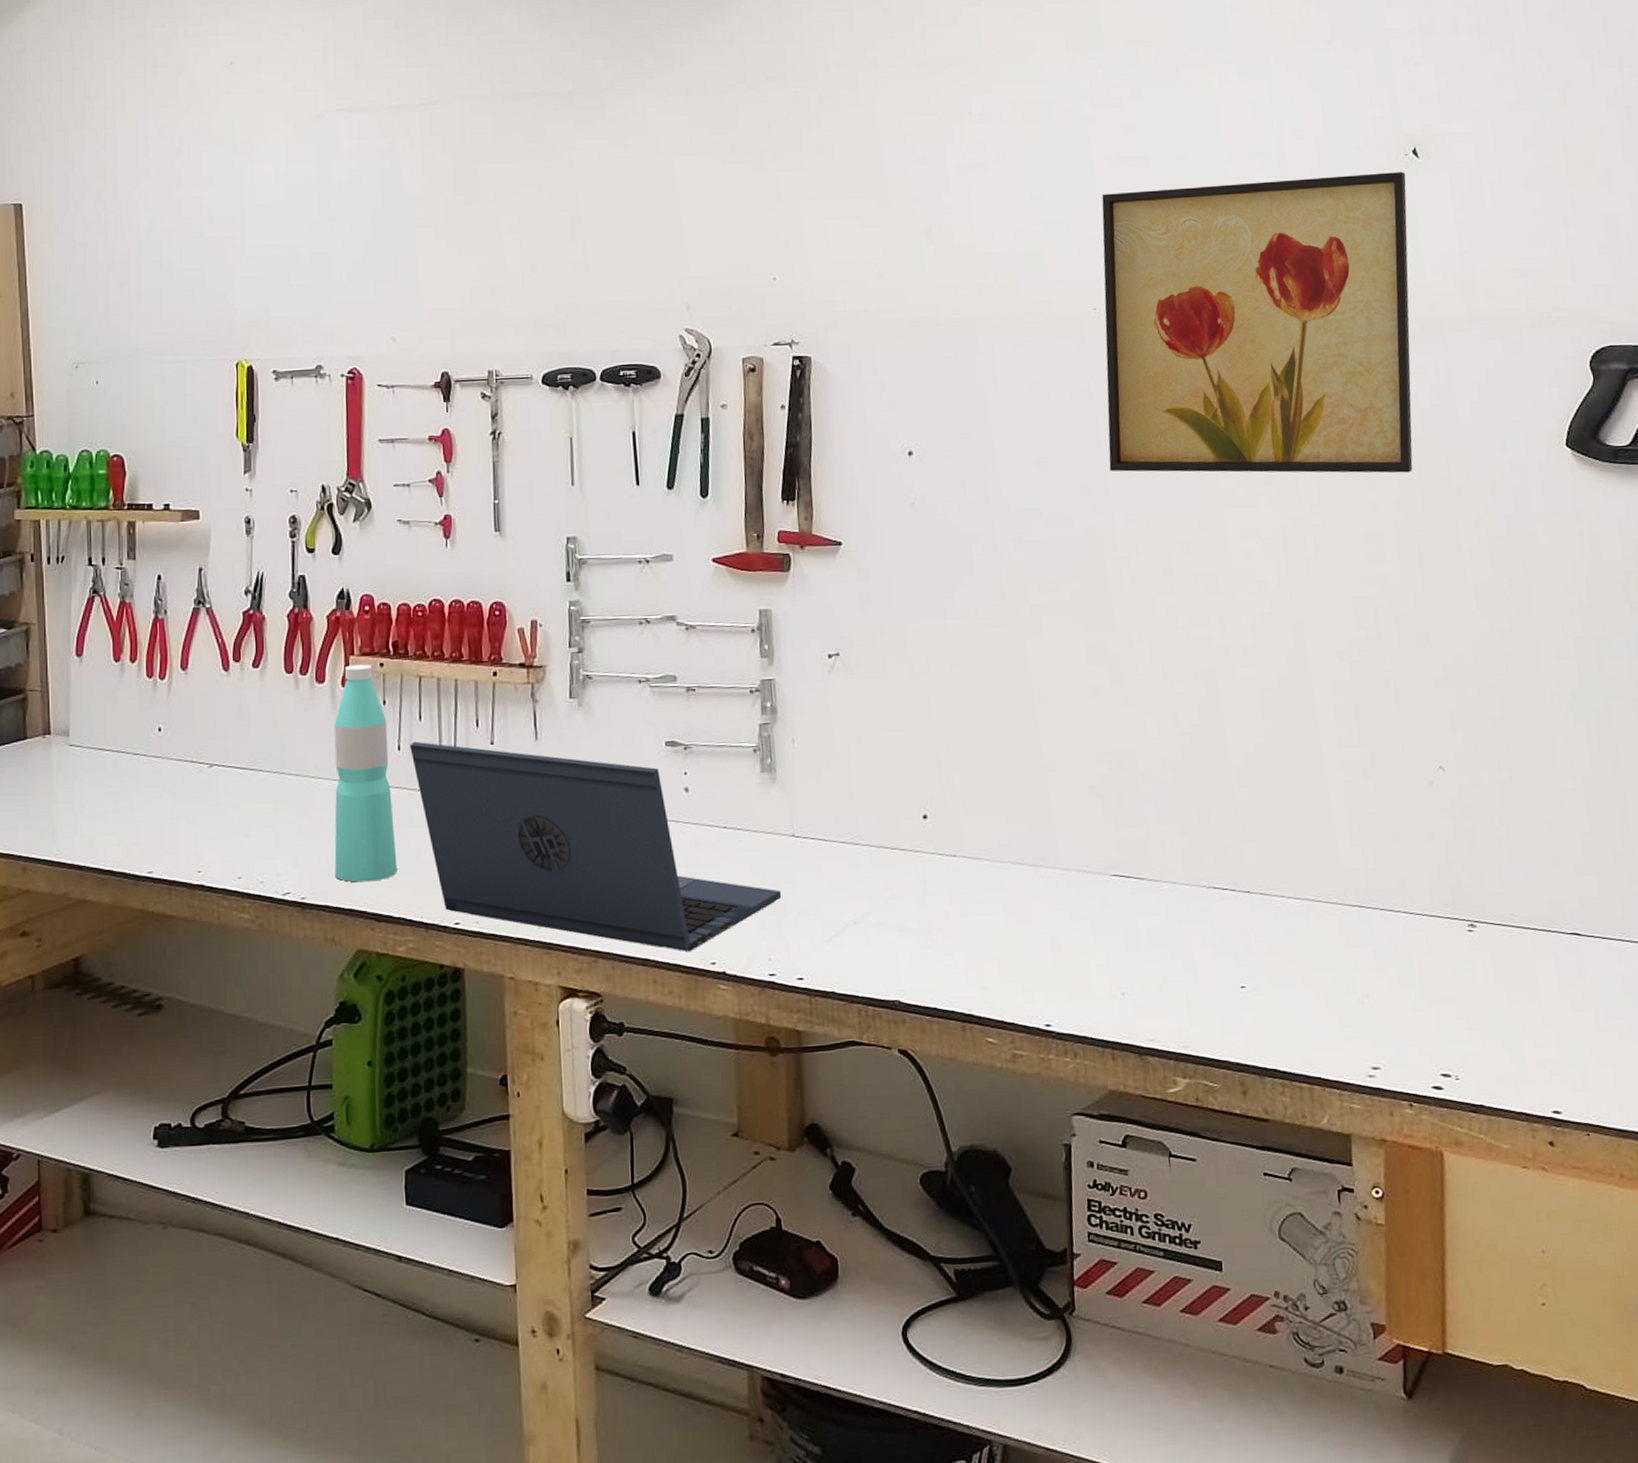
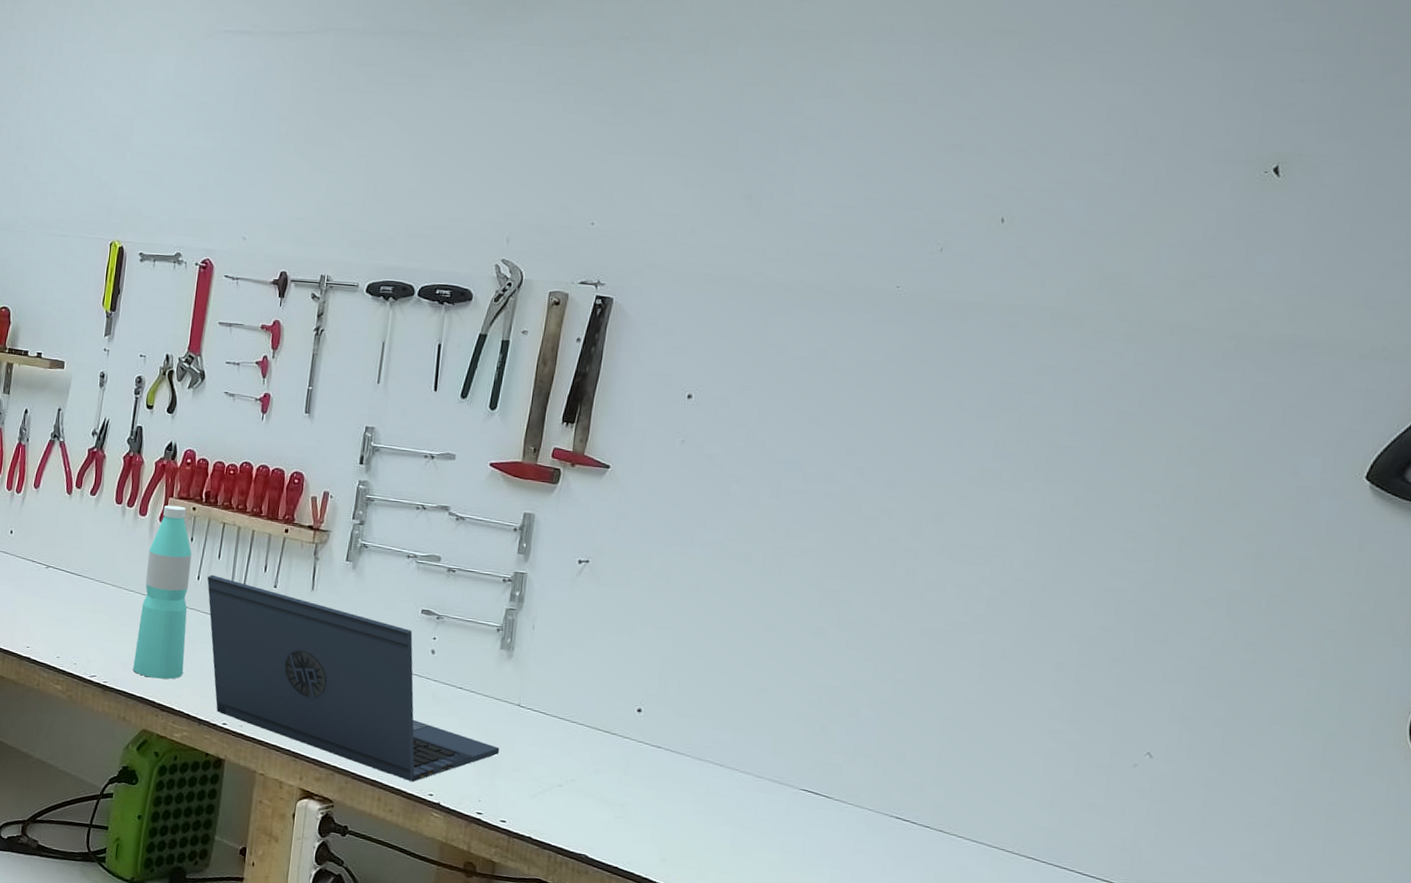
wall art: present [1101,172,1413,473] -> none [879,178,1260,481]

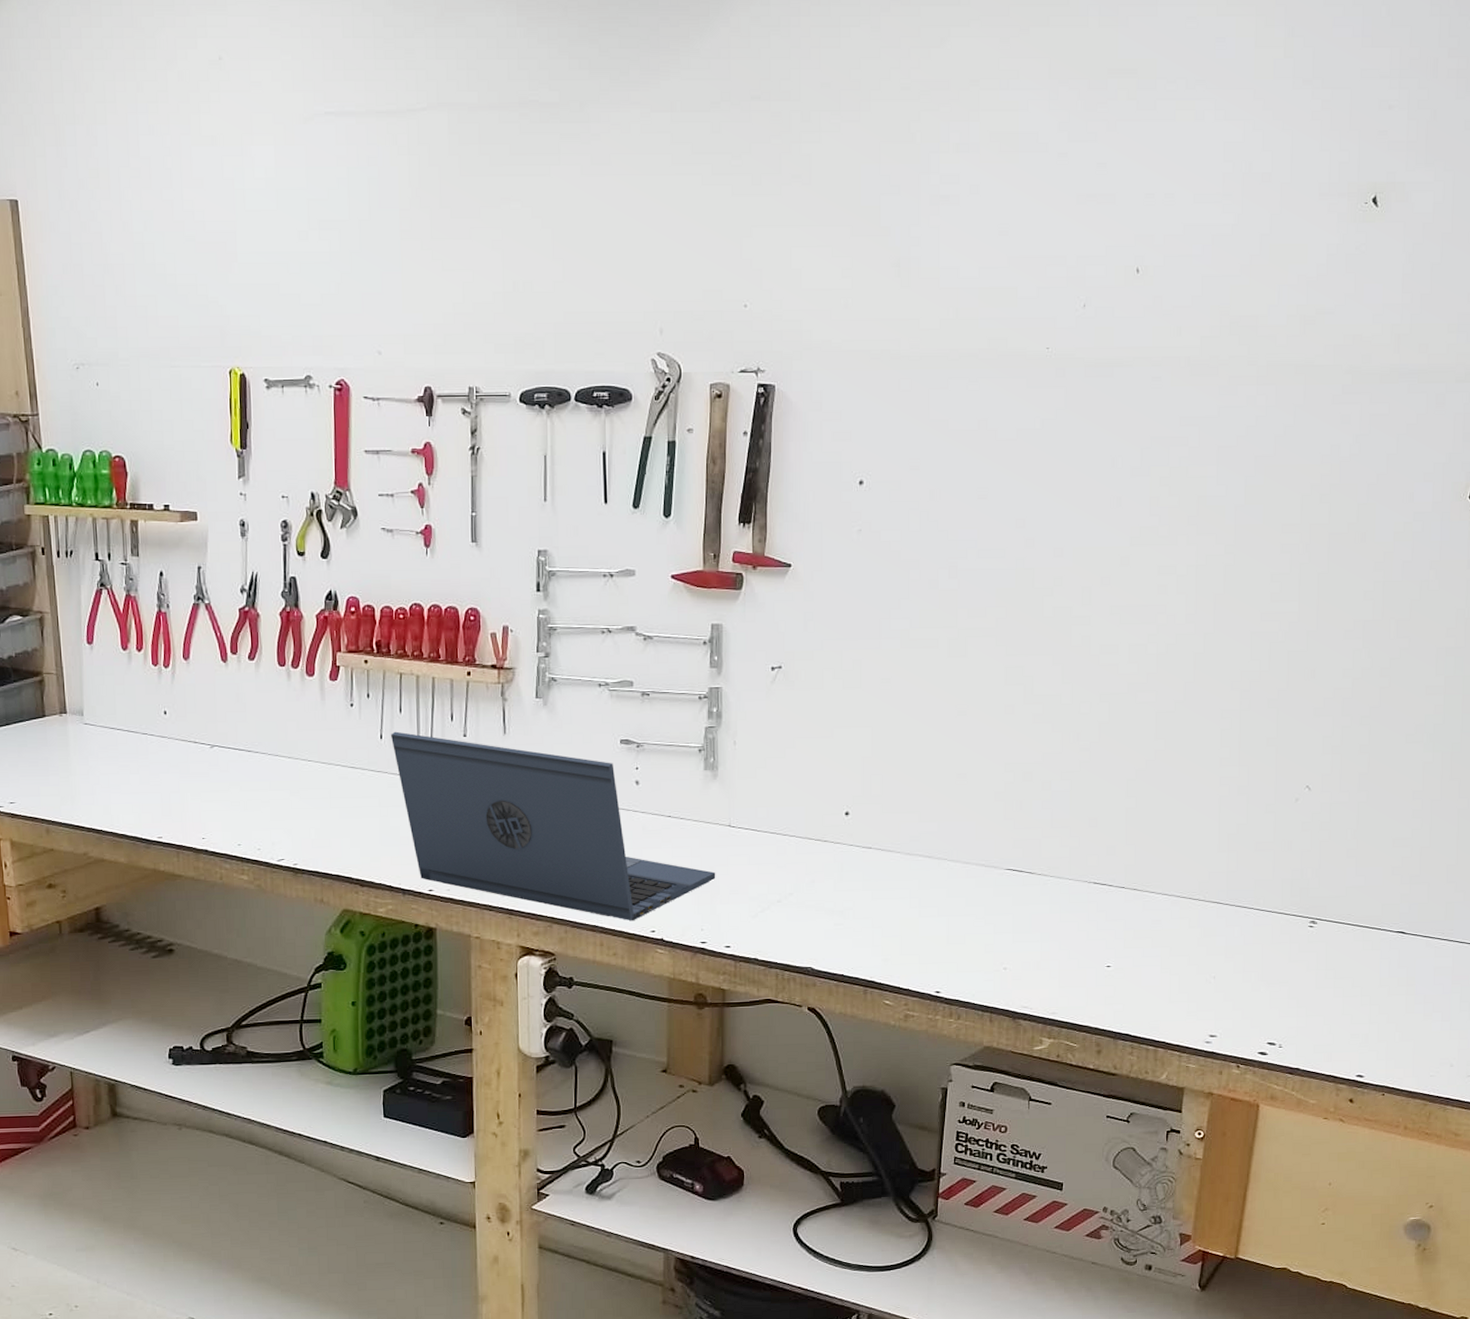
water bottle: present [133,505,192,679] -> none [322,660,379,853]

